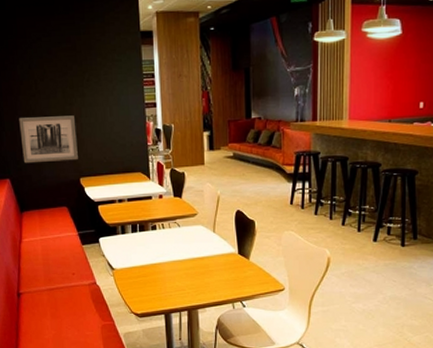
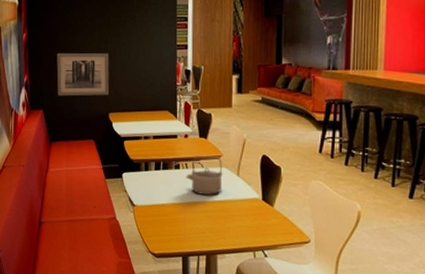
teapot: none [163,215,200,253] -> present [186,156,223,195]

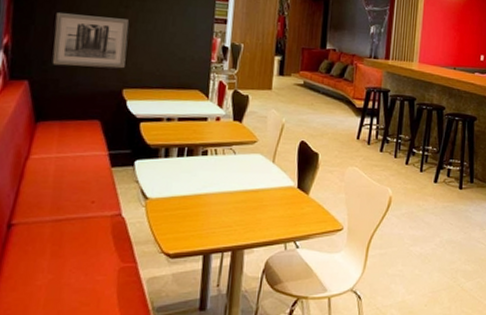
teapot: present [186,156,223,195] -> none [214,141,257,184]

